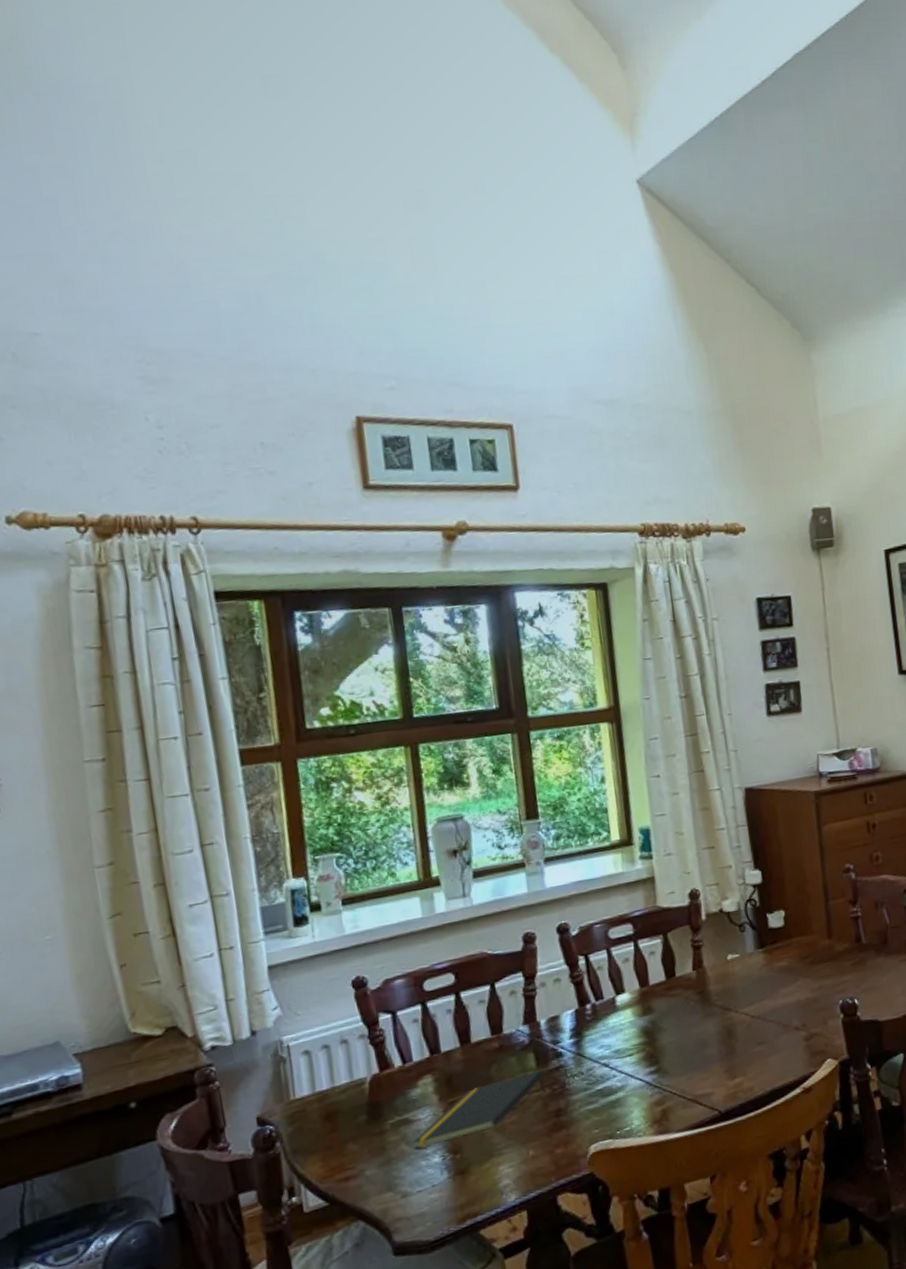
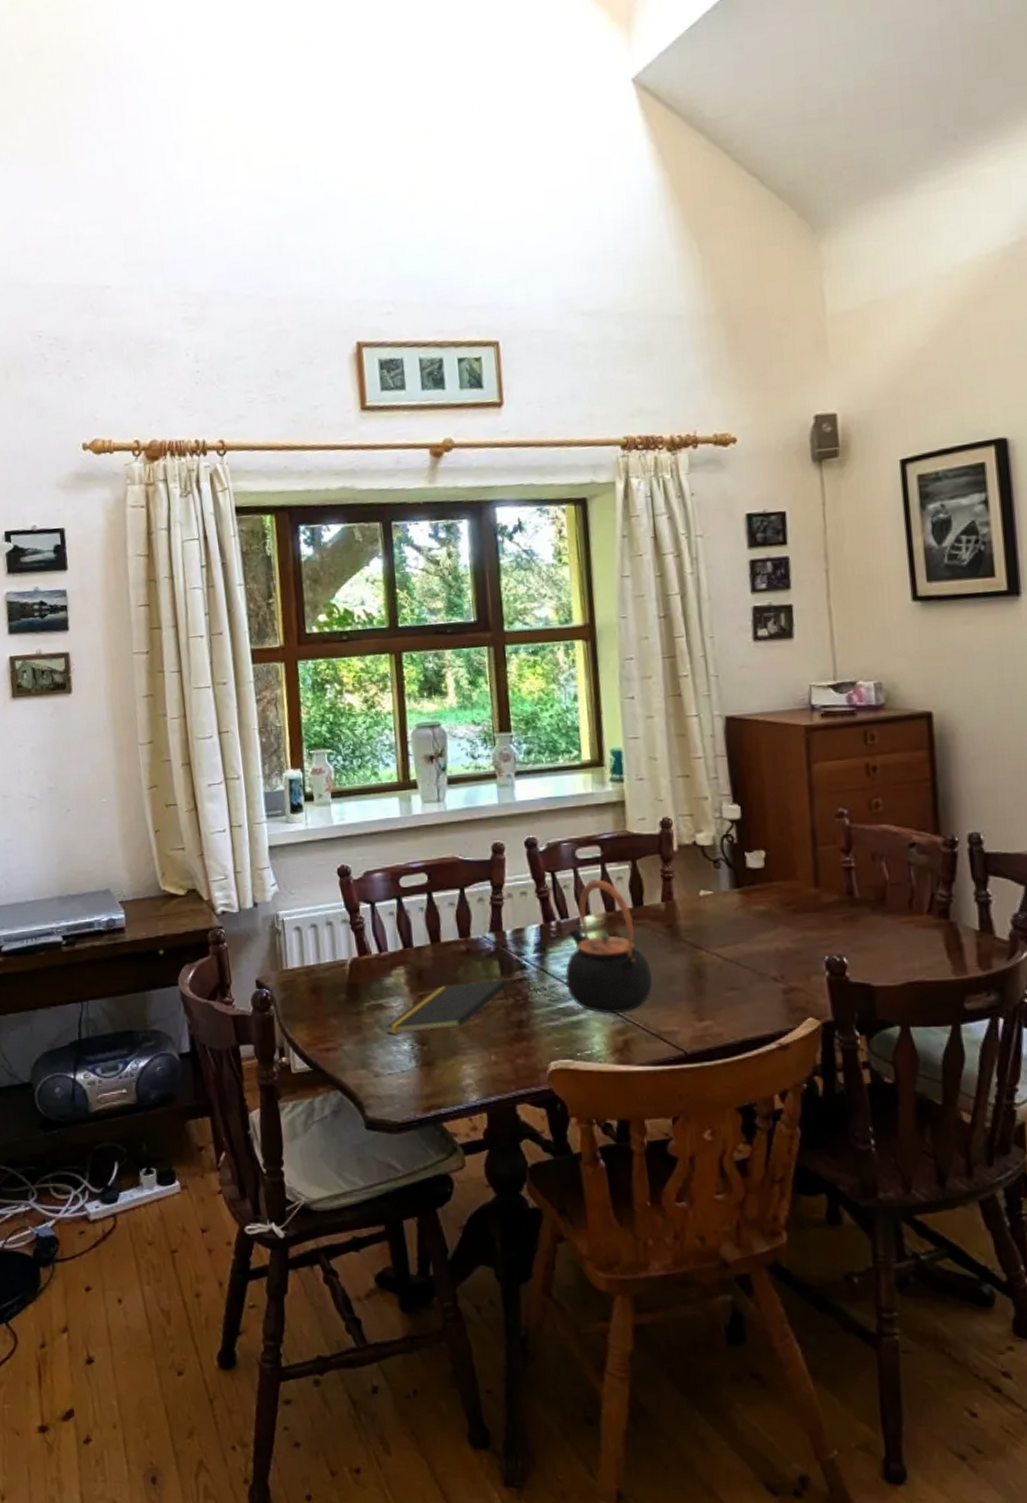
teapot: none [602,956,687,1088] -> present [565,879,653,1013]

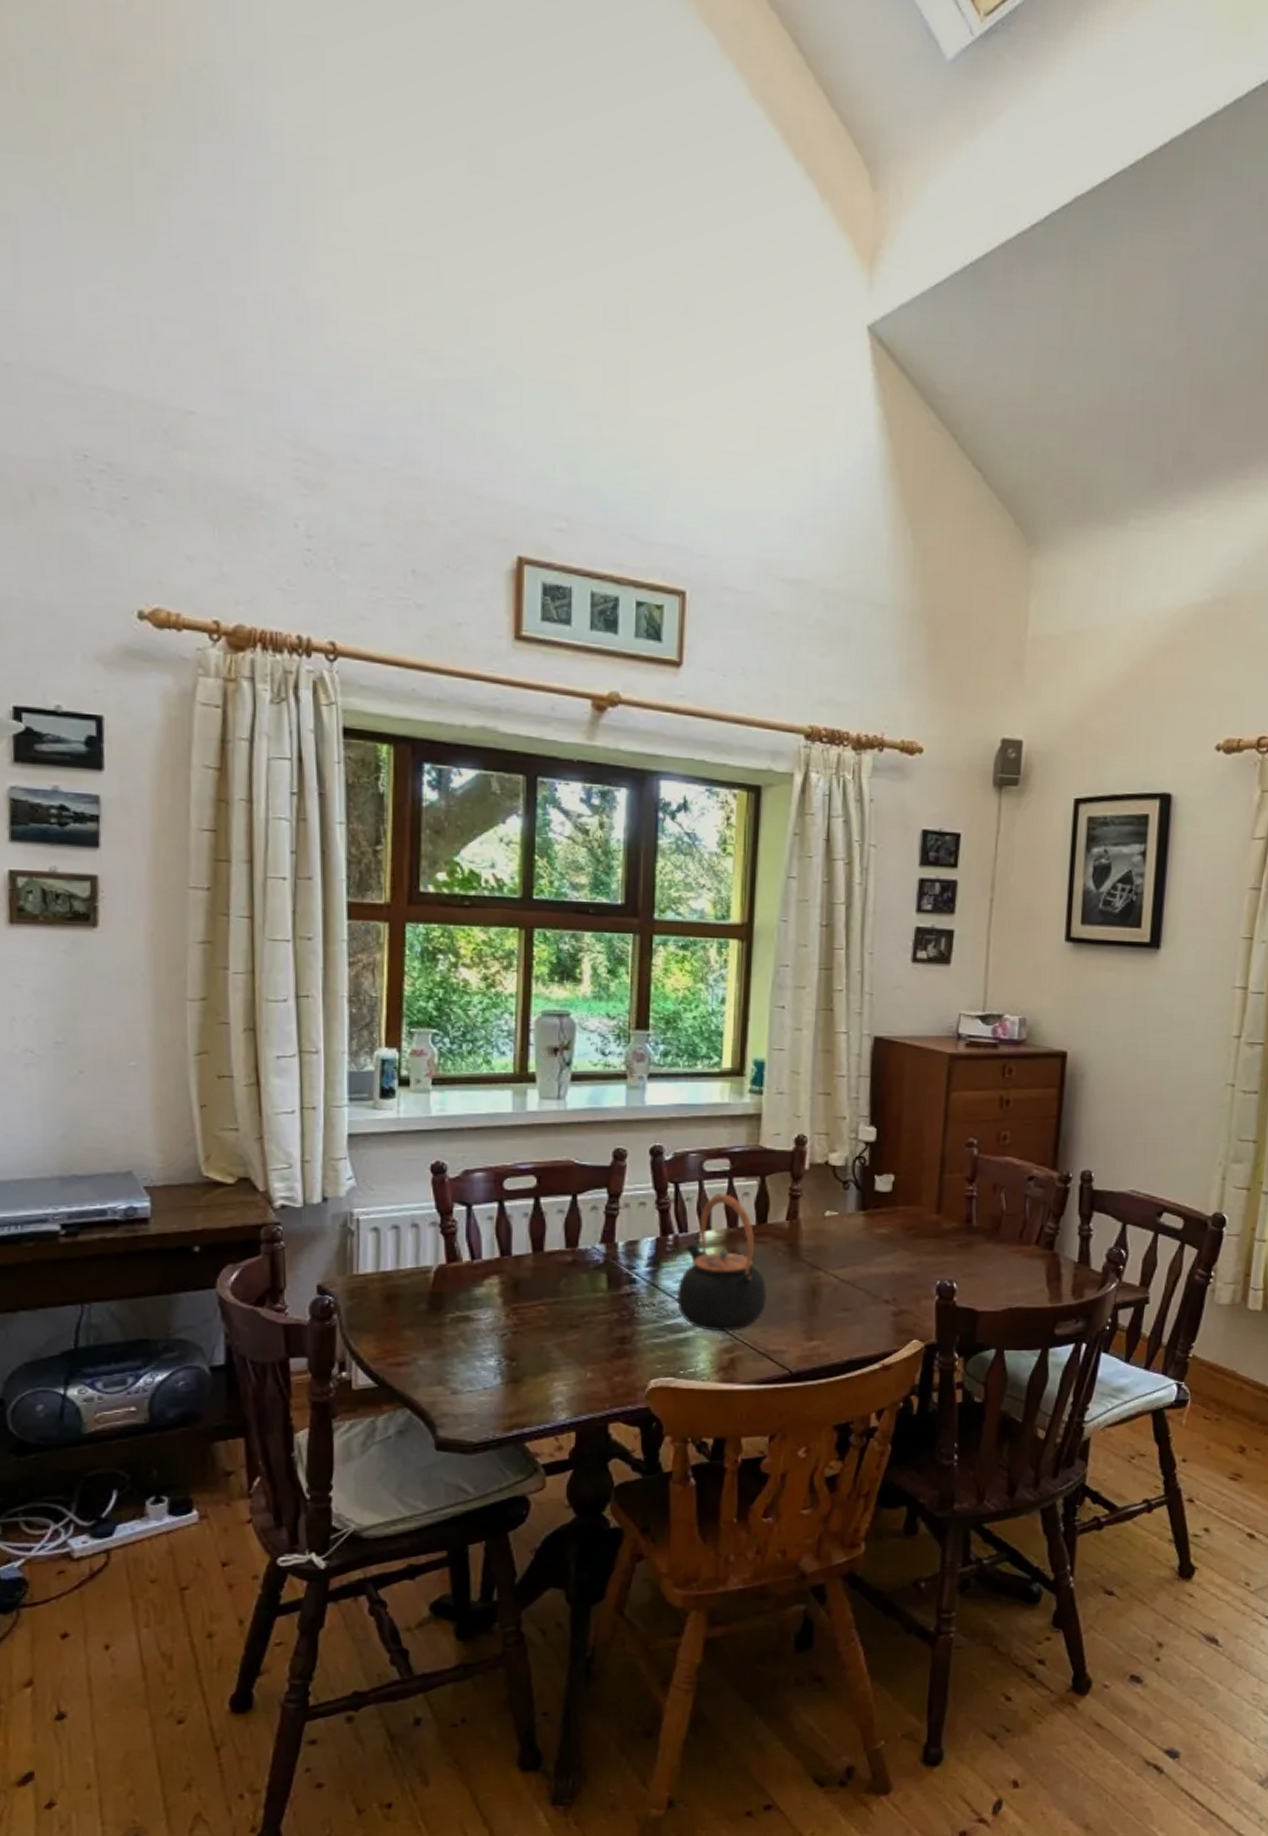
notepad: present [386,979,509,1034] -> none [471,1293,613,1348]

